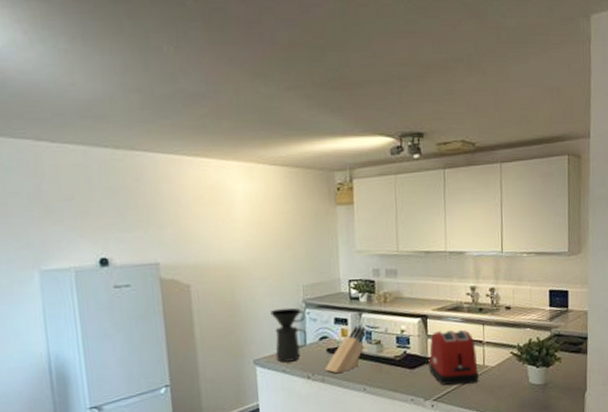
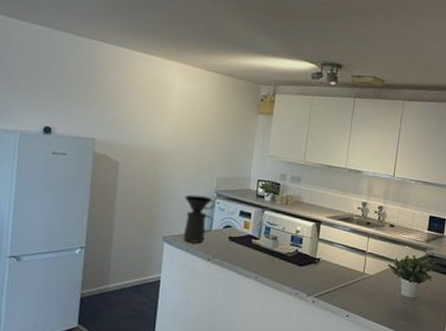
knife block: present [325,326,366,374] -> none [224,221,266,260]
toaster: present [429,329,479,386] -> none [315,236,359,287]

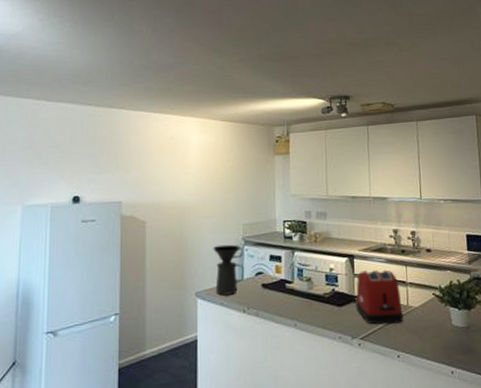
toaster: none [315,236,359,287] -> present [355,269,403,325]

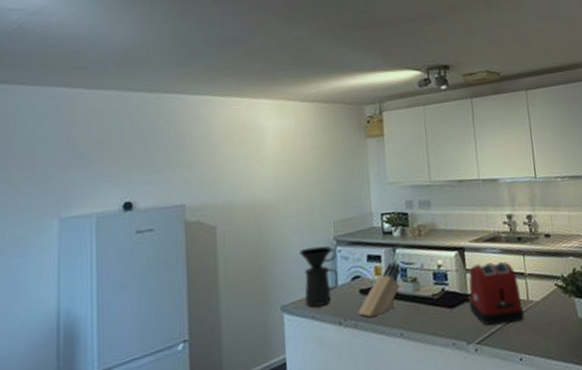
knife block: none [259,263,298,309] -> present [357,262,401,318]

